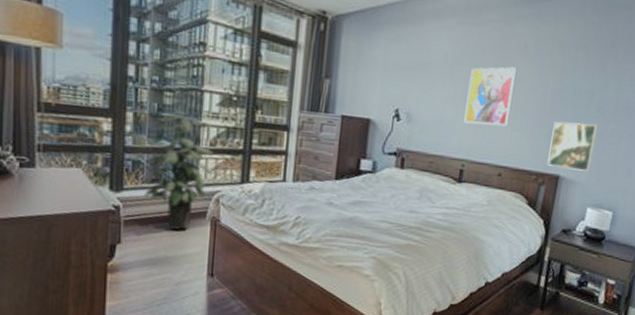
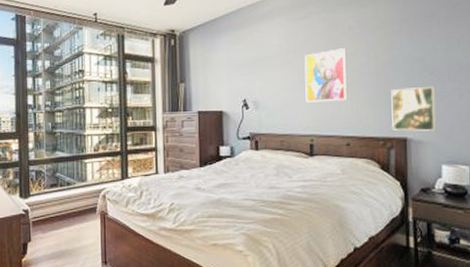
indoor plant: present [145,110,214,230] -> none [47,126,98,225]

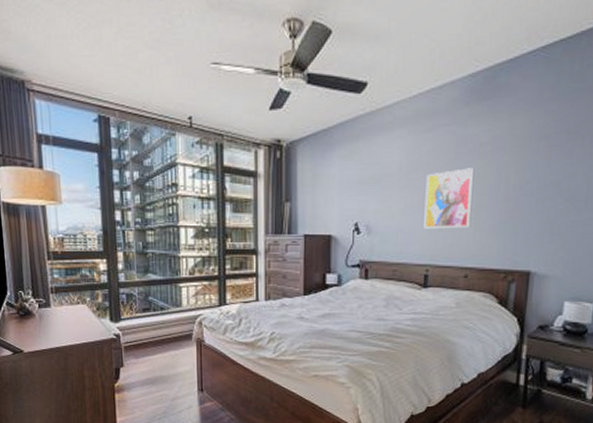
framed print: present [391,87,436,131] -> none [516,216,568,264]

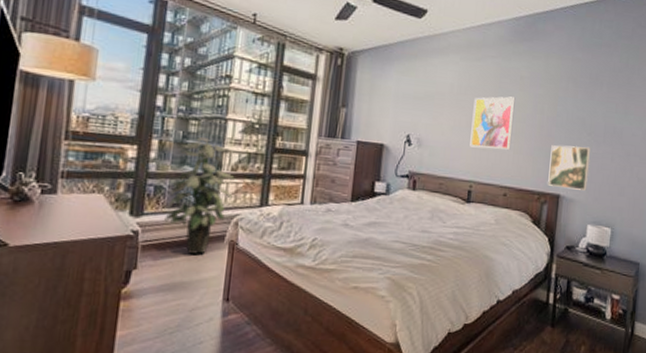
indoor plant: none [139,246,194,352] -> present [164,137,235,254]
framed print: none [516,216,568,264] -> present [548,145,590,191]

